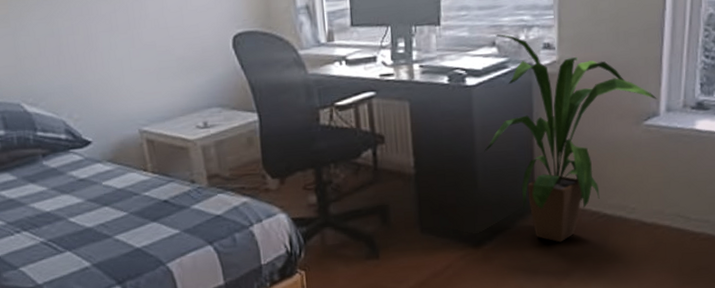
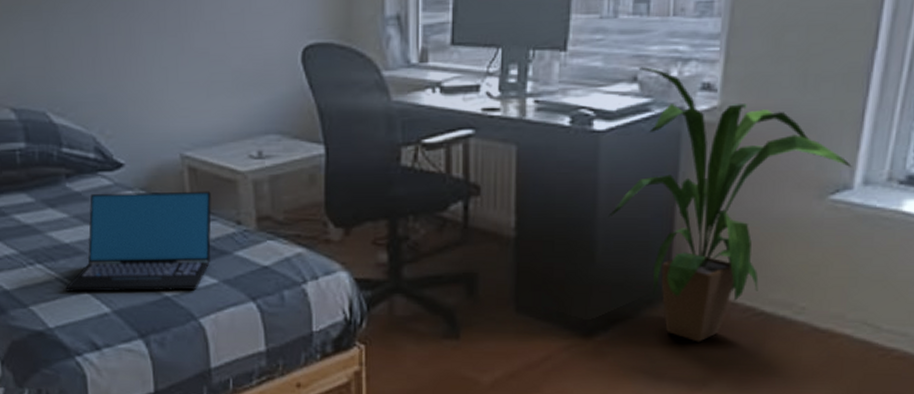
laptop: none [50,158,172,253] -> present [66,191,212,293]

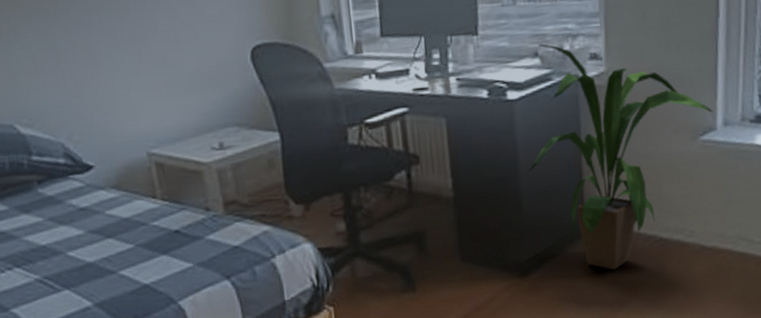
laptop: present [66,191,212,293] -> none [46,183,184,292]

